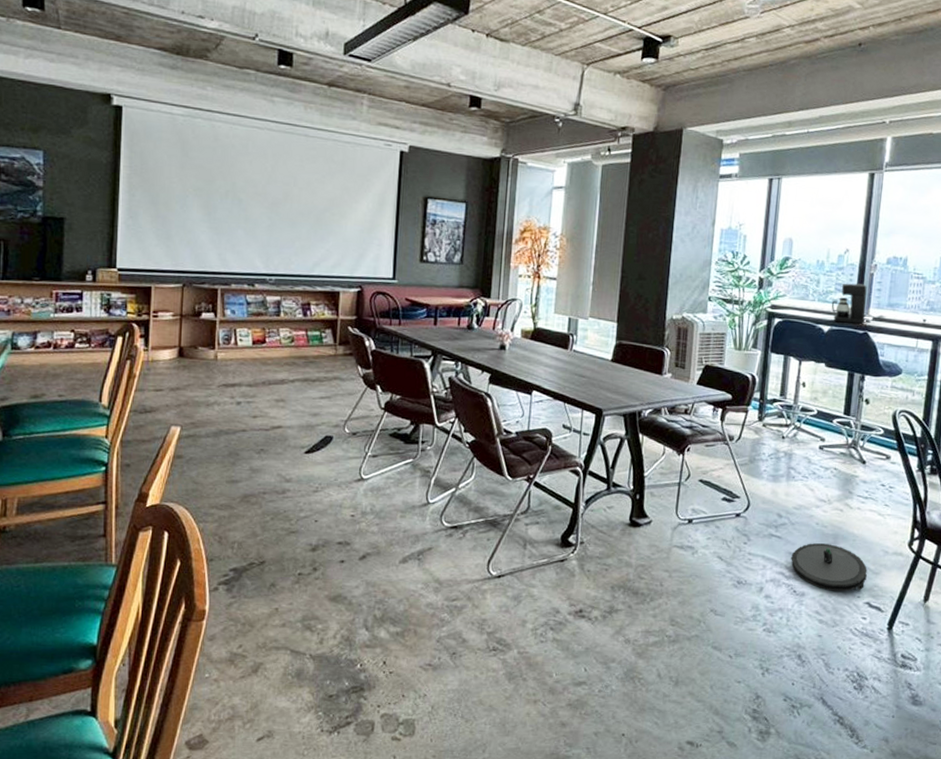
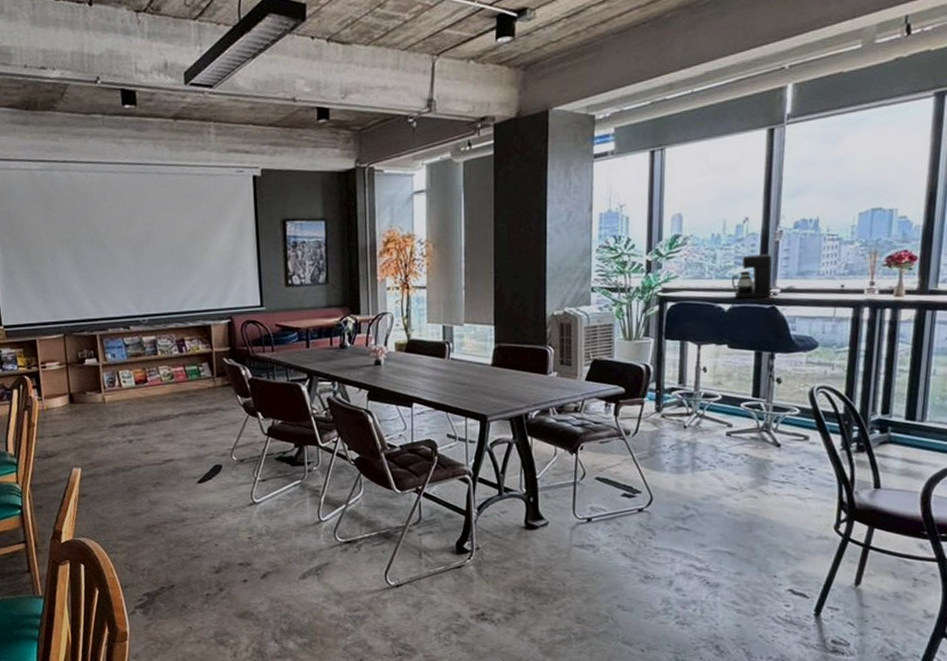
robot vacuum: present [791,543,867,592] -> none [702,532,788,580]

